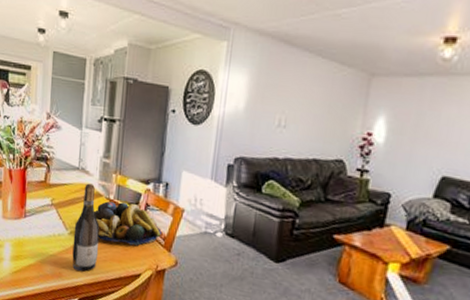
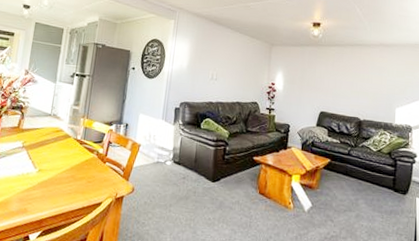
wine bottle: present [72,183,100,272] -> none [38,127,67,205]
fruit bowl: present [94,201,162,246] -> none [62,141,121,178]

